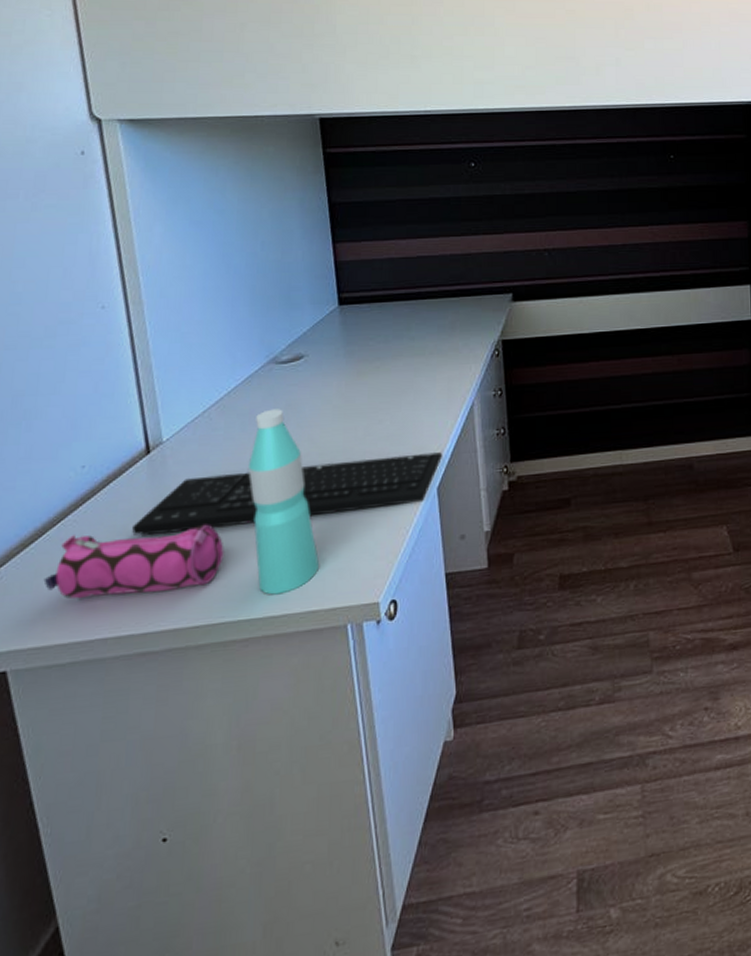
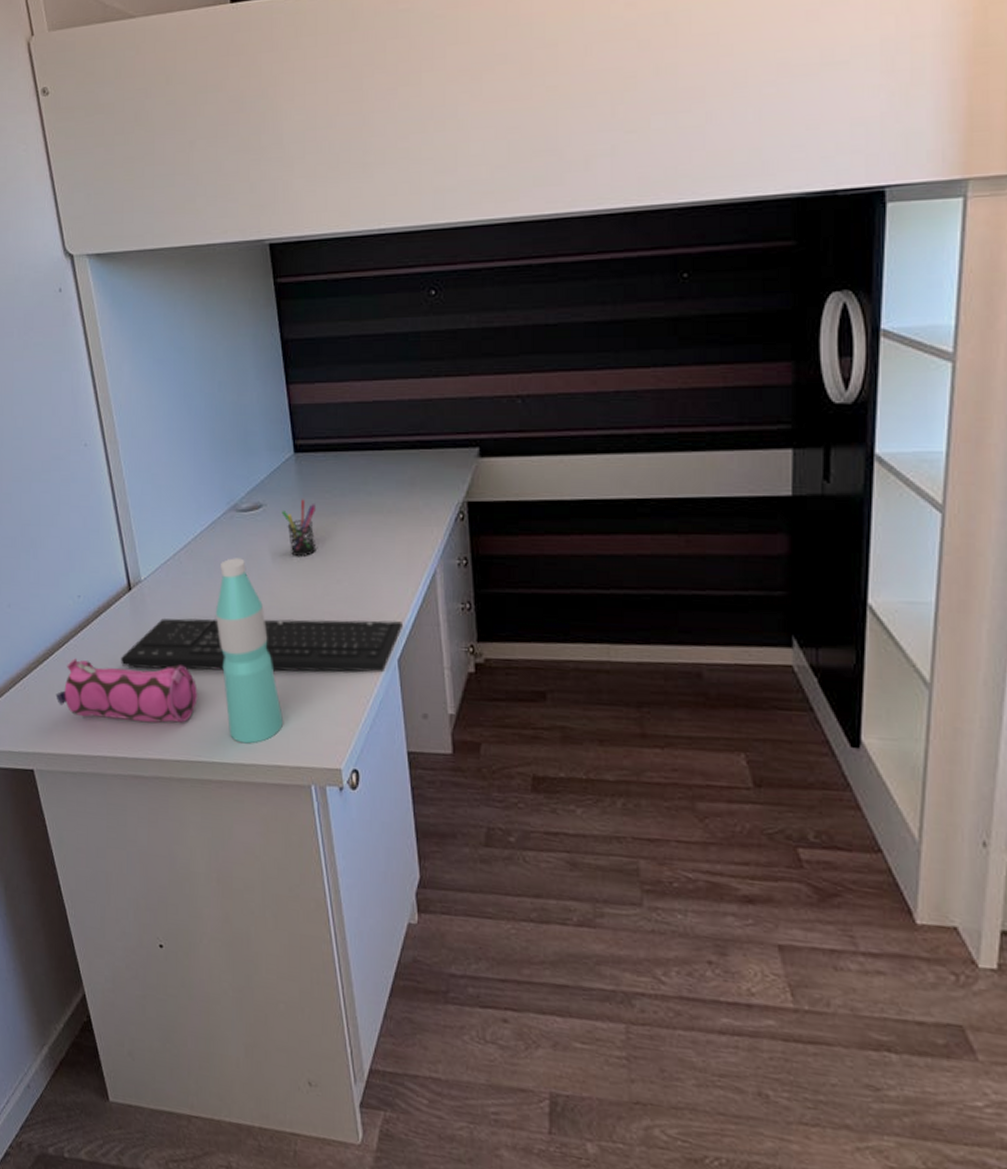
pen holder: none [324,348,359,403] -> present [281,499,317,557]

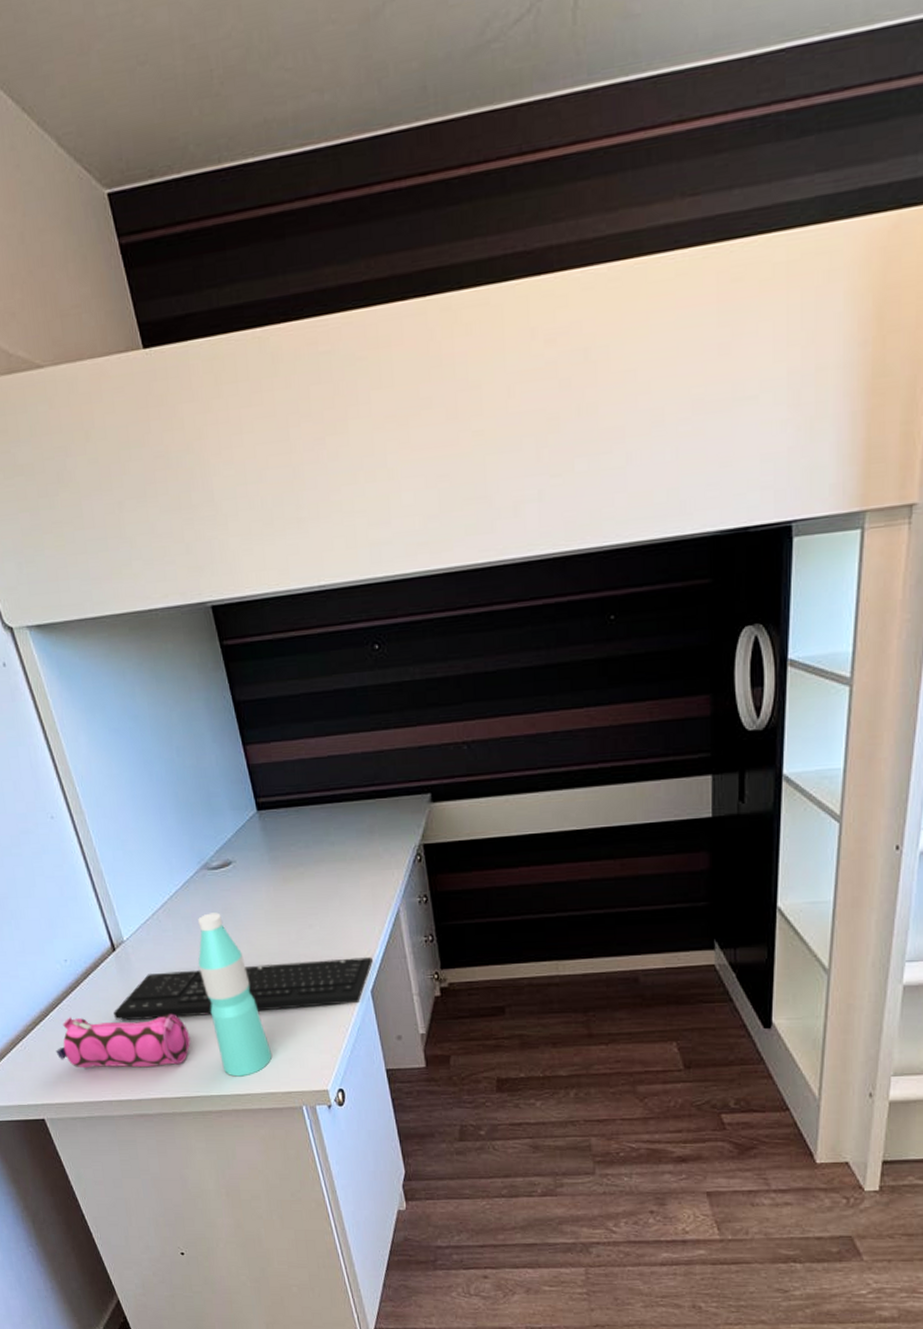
pen holder: present [281,499,317,557] -> none [251,853,287,908]

